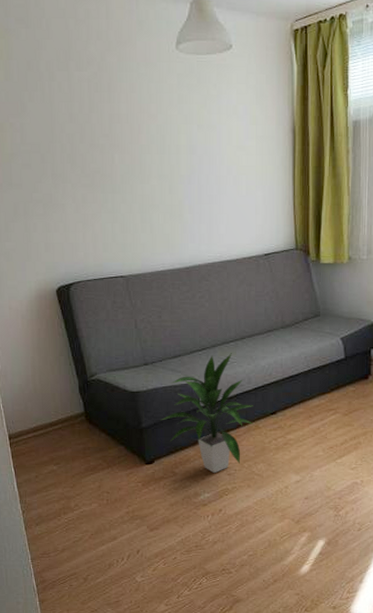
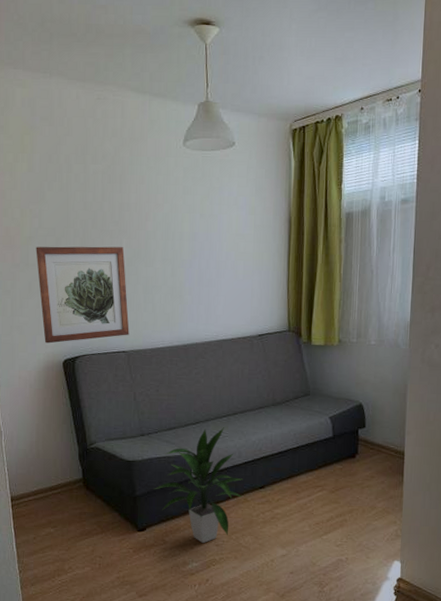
wall art: none [19,162,127,270] -> present [36,246,129,344]

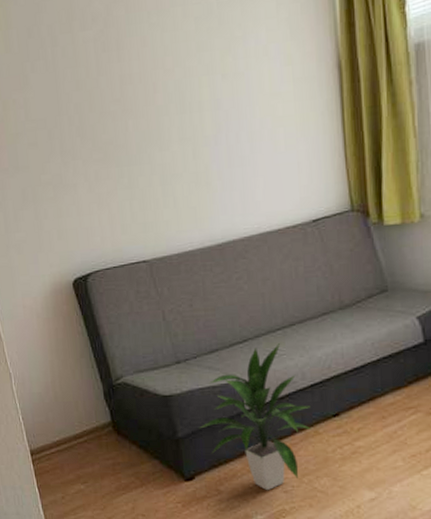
wall art: present [36,246,129,344] -> none [25,130,149,262]

